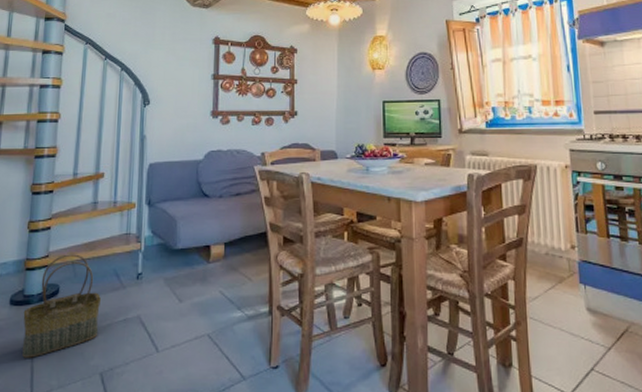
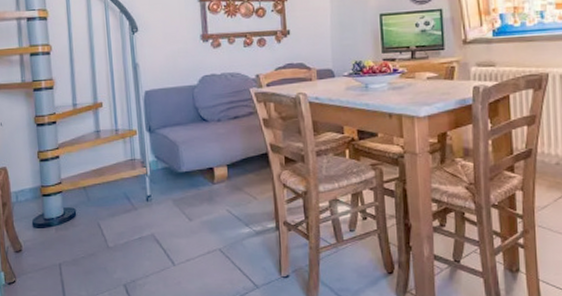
basket: present [22,254,102,358] -> none [46,180,118,273]

